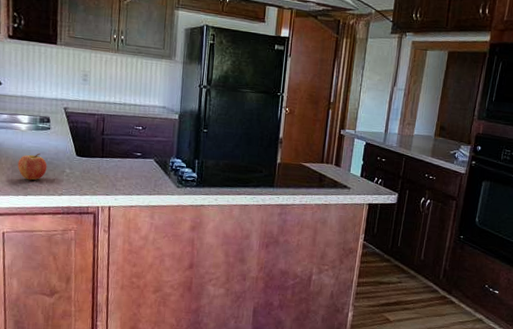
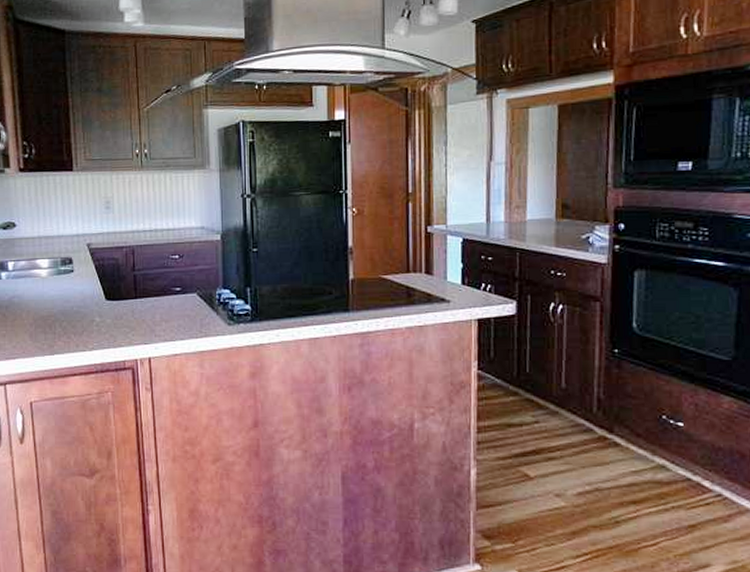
fruit: present [17,153,47,181] -> none [41,302,74,336]

